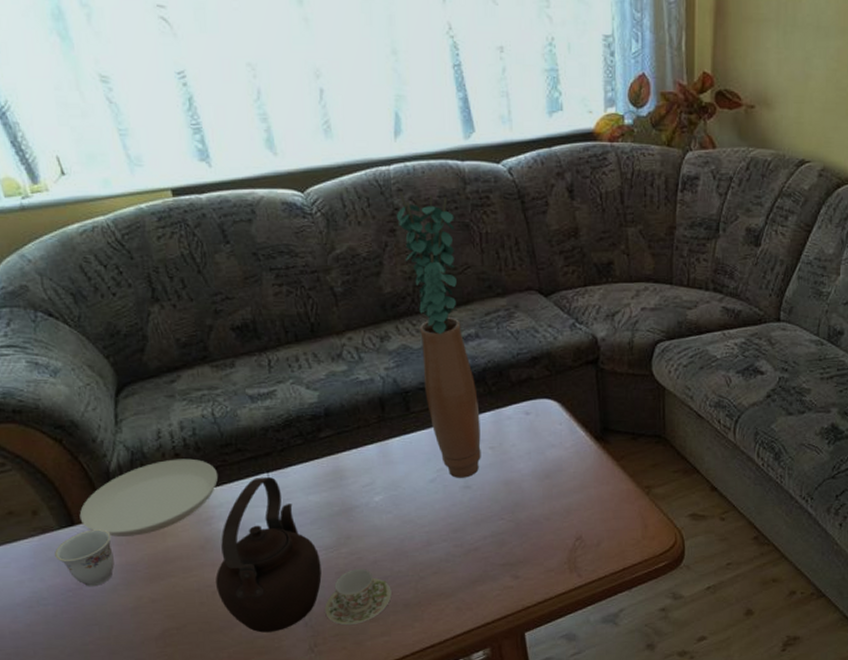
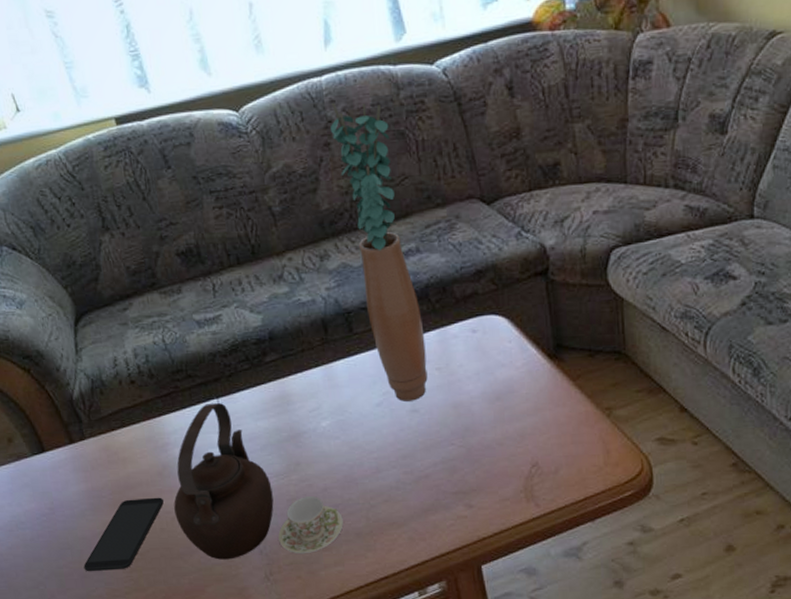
teacup: present [55,529,115,587] -> none [29,456,82,512]
saucer: present [79,458,219,537] -> none [48,385,172,463]
mobile phone: none [112,571,205,648] -> present [83,497,164,572]

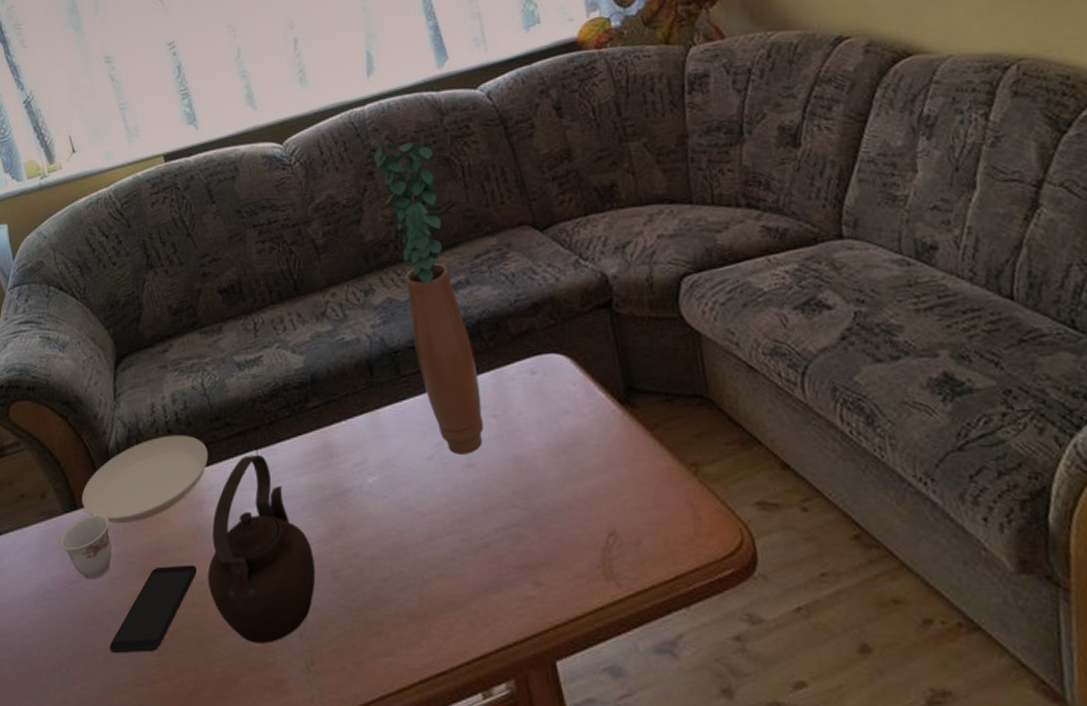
teacup: none [29,456,82,512] -> present [59,514,112,580]
saucer: none [48,385,172,463] -> present [81,435,209,523]
teacup: present [278,496,344,553] -> none [320,568,394,638]

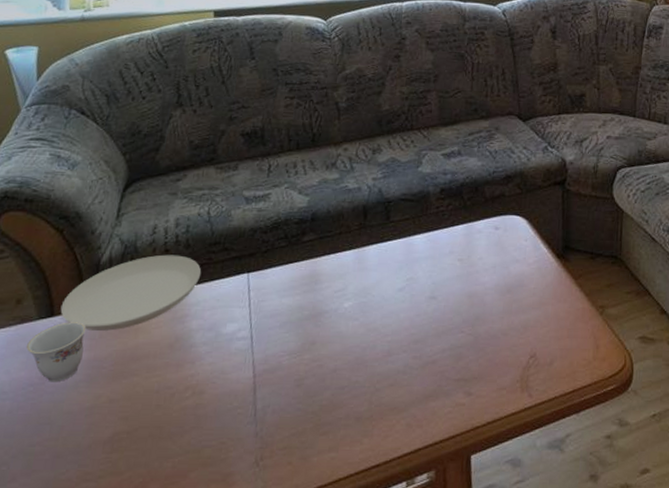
mobile phone: present [109,565,197,654] -> none [59,370,167,452]
teapot: present [207,455,316,644] -> none [175,277,283,442]
vase: present [373,130,484,454] -> none [402,24,454,288]

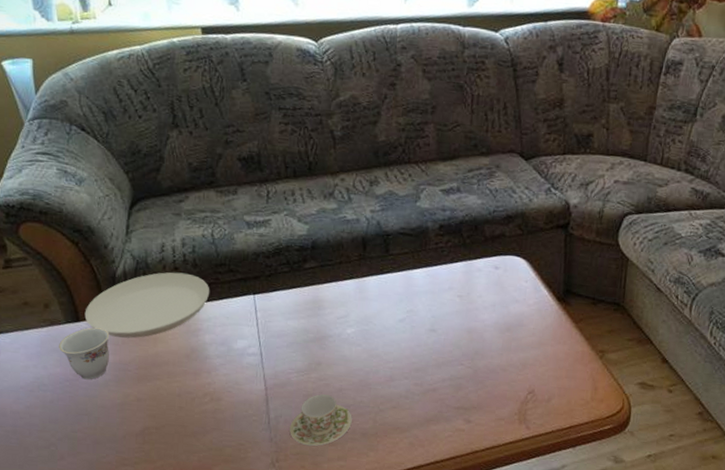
teacup: none [277,377,346,437] -> present [289,394,352,446]

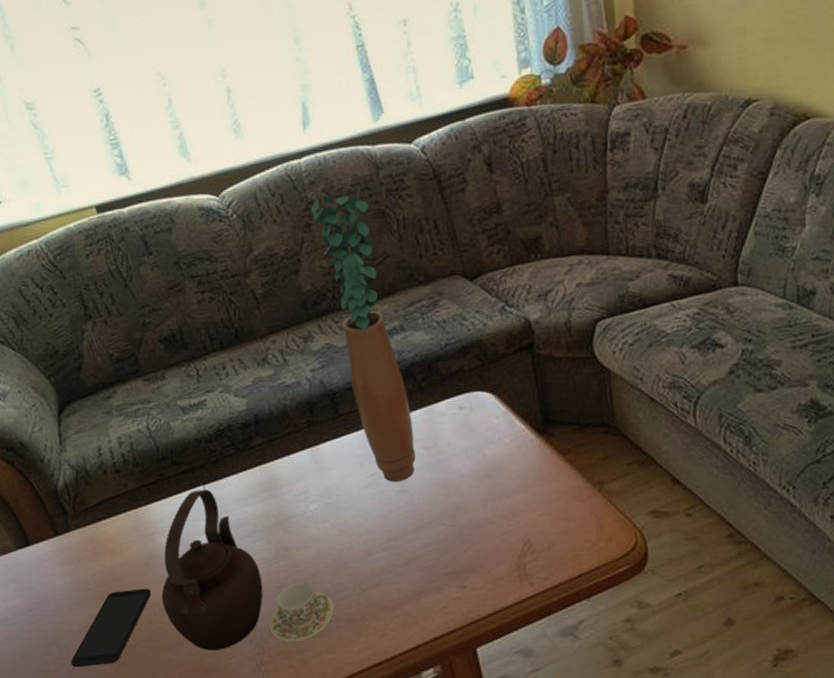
teacup: present [59,327,110,380] -> none [14,549,68,607]
saucer: present [84,272,210,339] -> none [33,474,158,556]
mobile phone: none [98,376,187,440] -> present [70,588,151,668]
teapot: none [195,298,292,443] -> present [161,490,263,651]
vase: none [397,50,453,322] -> present [310,183,416,482]

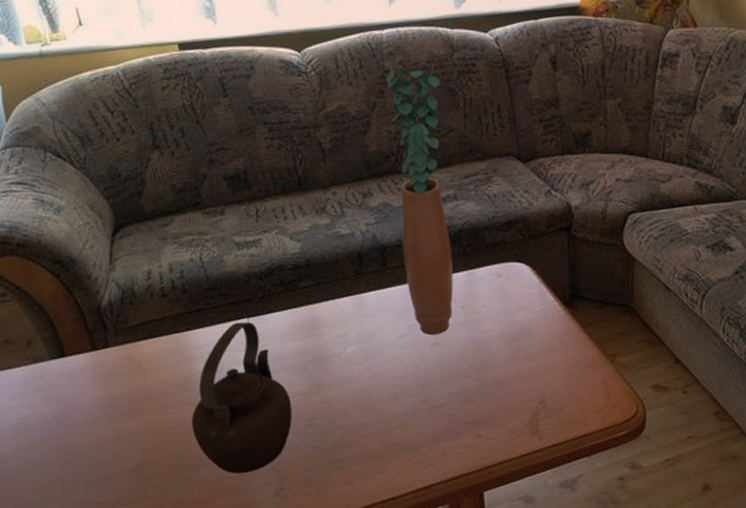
mobile phone: present [70,588,151,668] -> none [91,408,182,479]
teacup: present [268,582,335,642] -> none [293,417,358,471]

